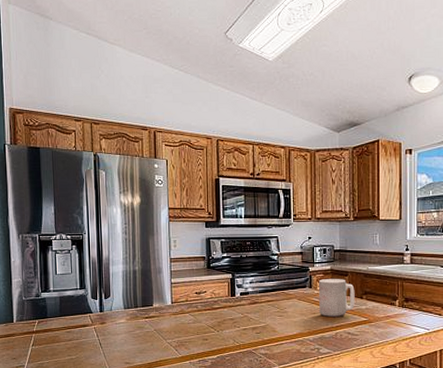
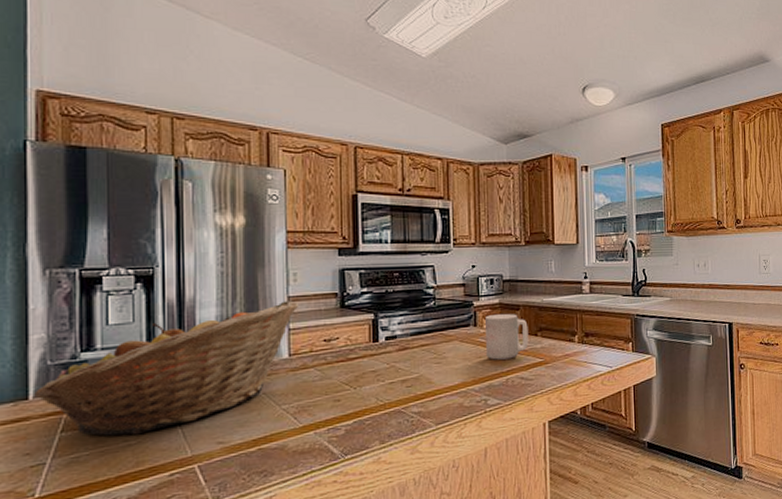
fruit basket: none [16,261,178,352] -> present [34,300,300,436]

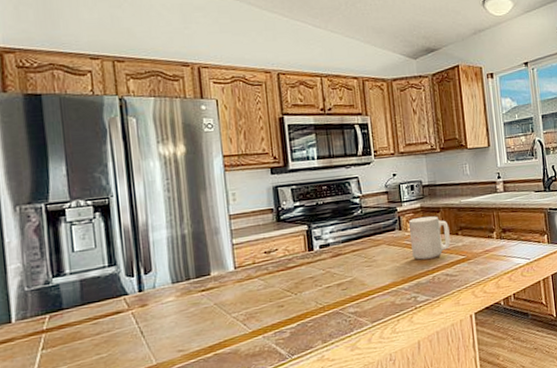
fruit basket: present [34,300,300,436] -> none [16,218,240,351]

